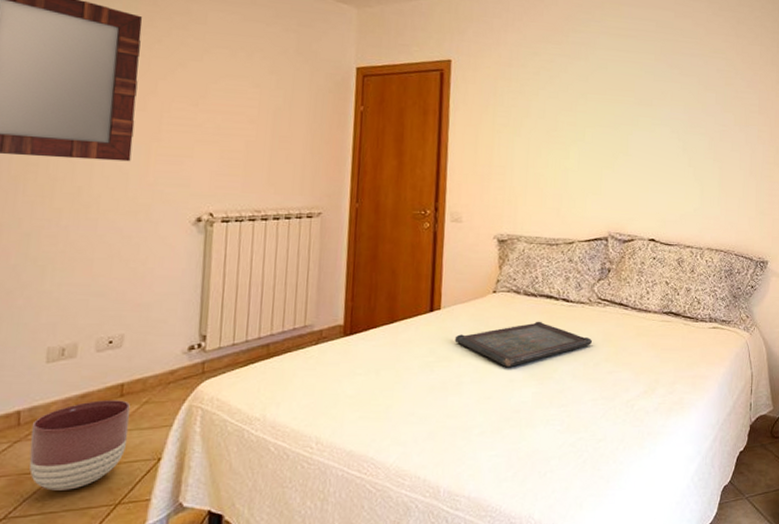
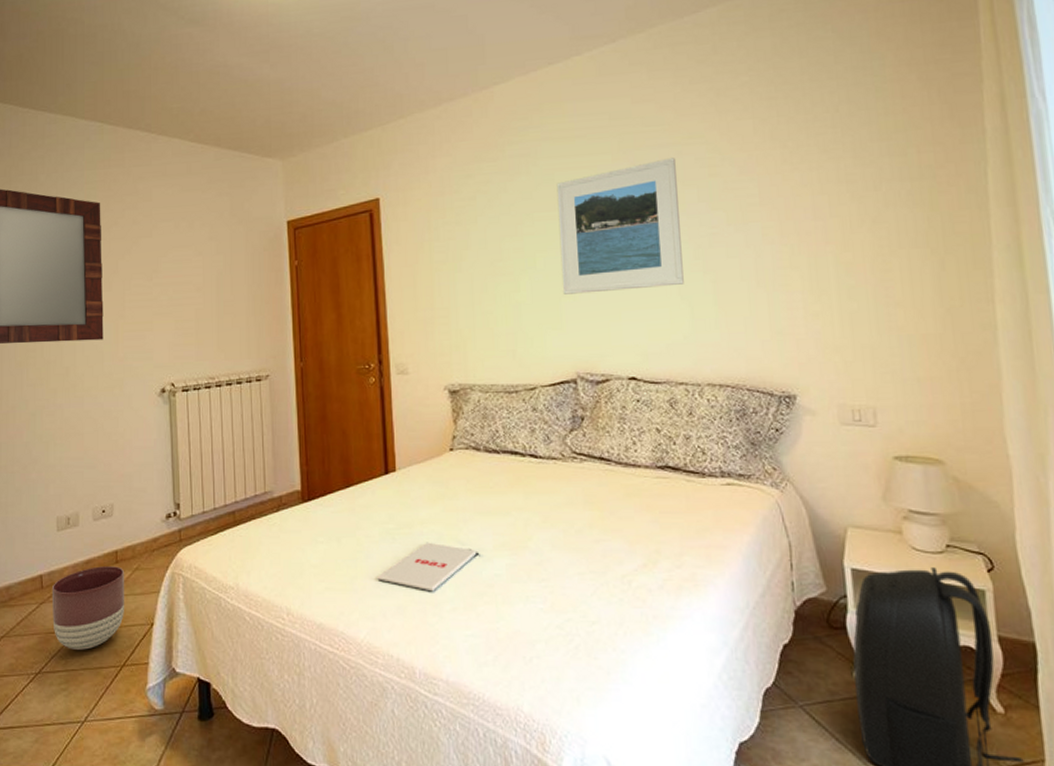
magazine: none [412,373,509,418] -> present [377,542,479,592]
serving tray: present [454,321,592,368] -> none [414,481,570,536]
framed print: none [604,65,702,168] -> present [556,158,684,294]

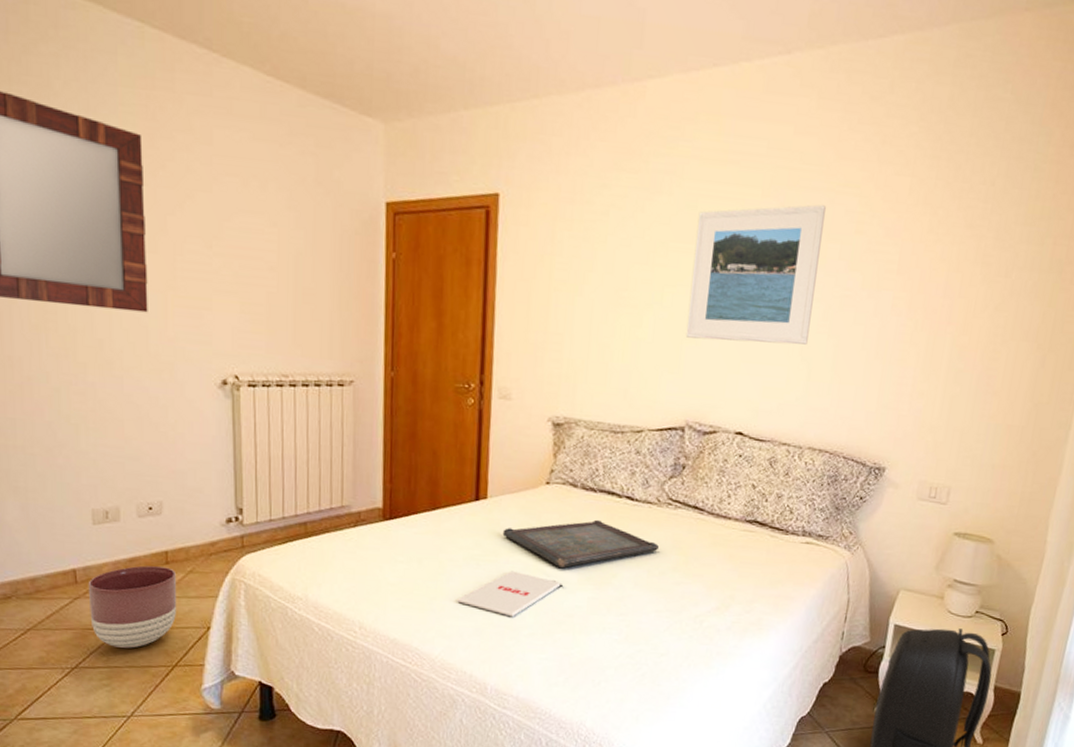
serving tray: none [414,481,570,536] -> present [502,519,659,569]

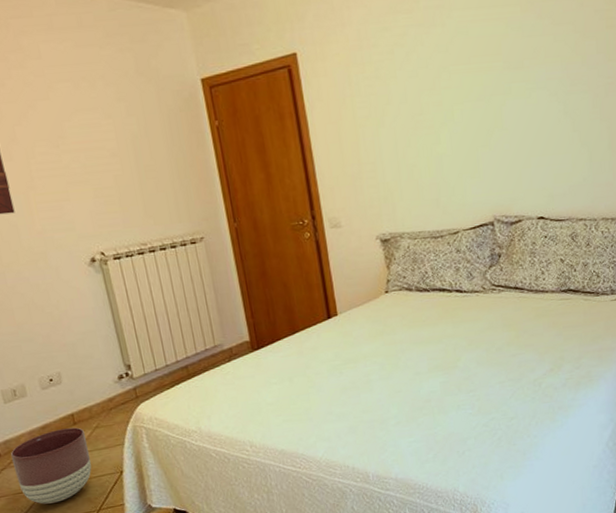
magazine: present [457,570,563,617] -> none [329,372,416,412]
serving tray: present [502,519,659,569] -> none [356,314,491,363]
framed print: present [685,204,826,345] -> none [470,10,584,145]

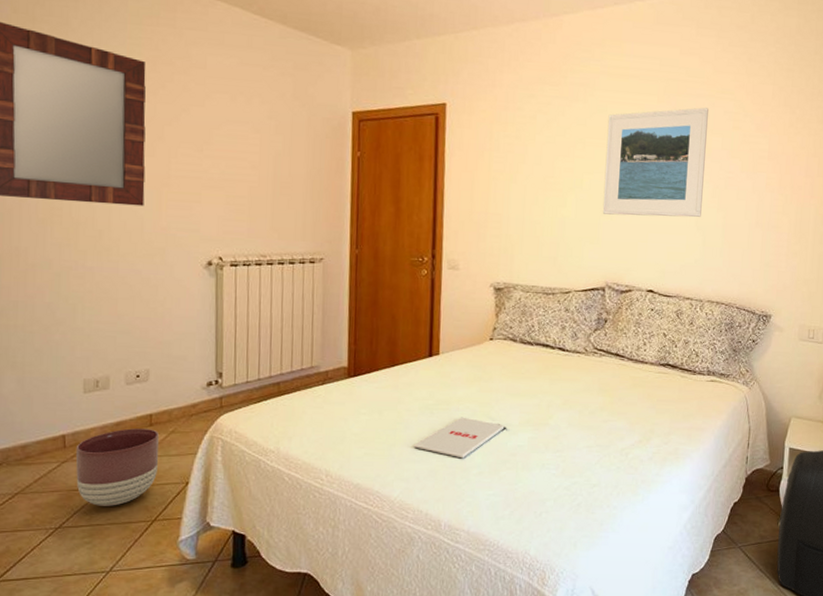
magazine: none [329,372,416,412] -> present [414,417,506,459]
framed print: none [470,10,584,145] -> present [602,107,708,218]

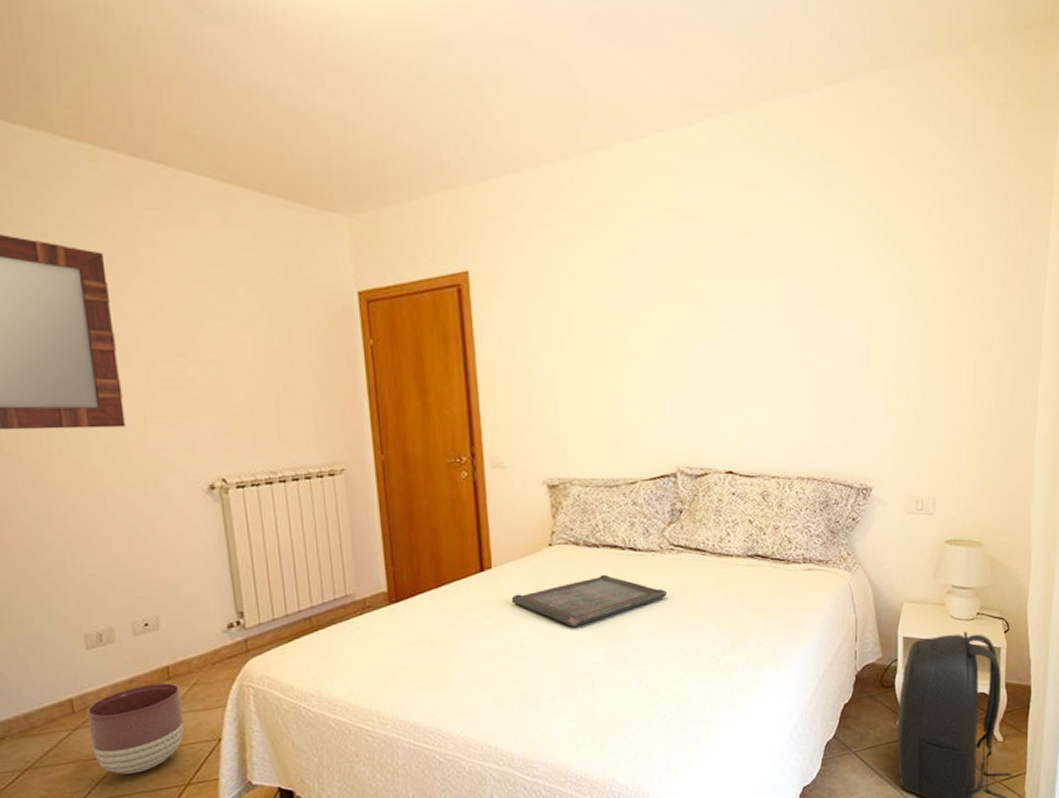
magazine: present [414,417,506,459] -> none [473,636,577,684]
serving tray: none [453,369,587,413] -> present [511,574,667,628]
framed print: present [602,107,708,218] -> none [662,249,782,387]

